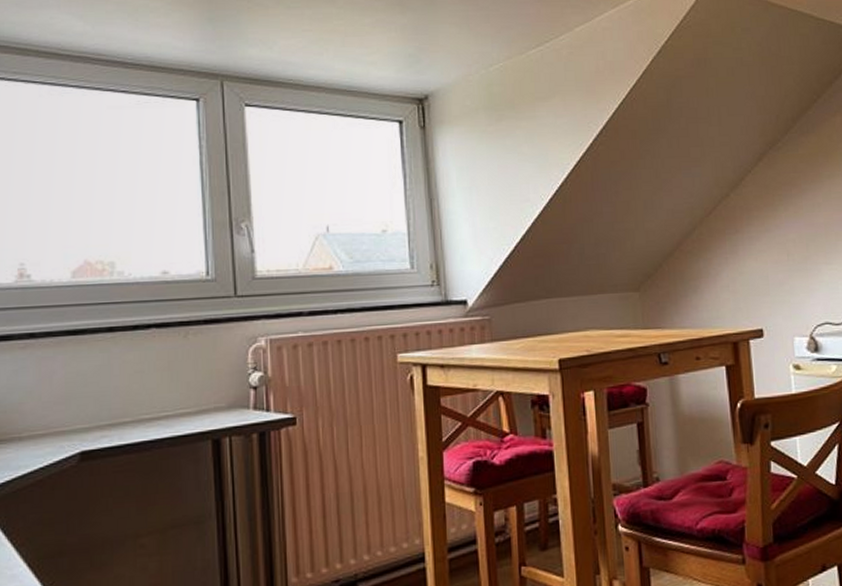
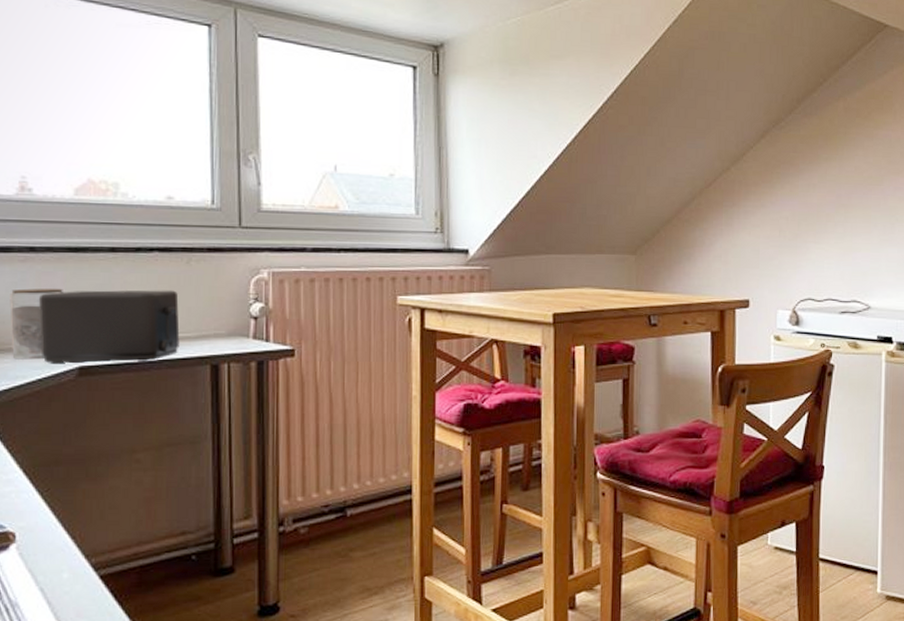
jar: none [11,373,65,449] -> present [10,288,65,360]
toaster: none [40,366,180,451] -> present [39,290,180,364]

